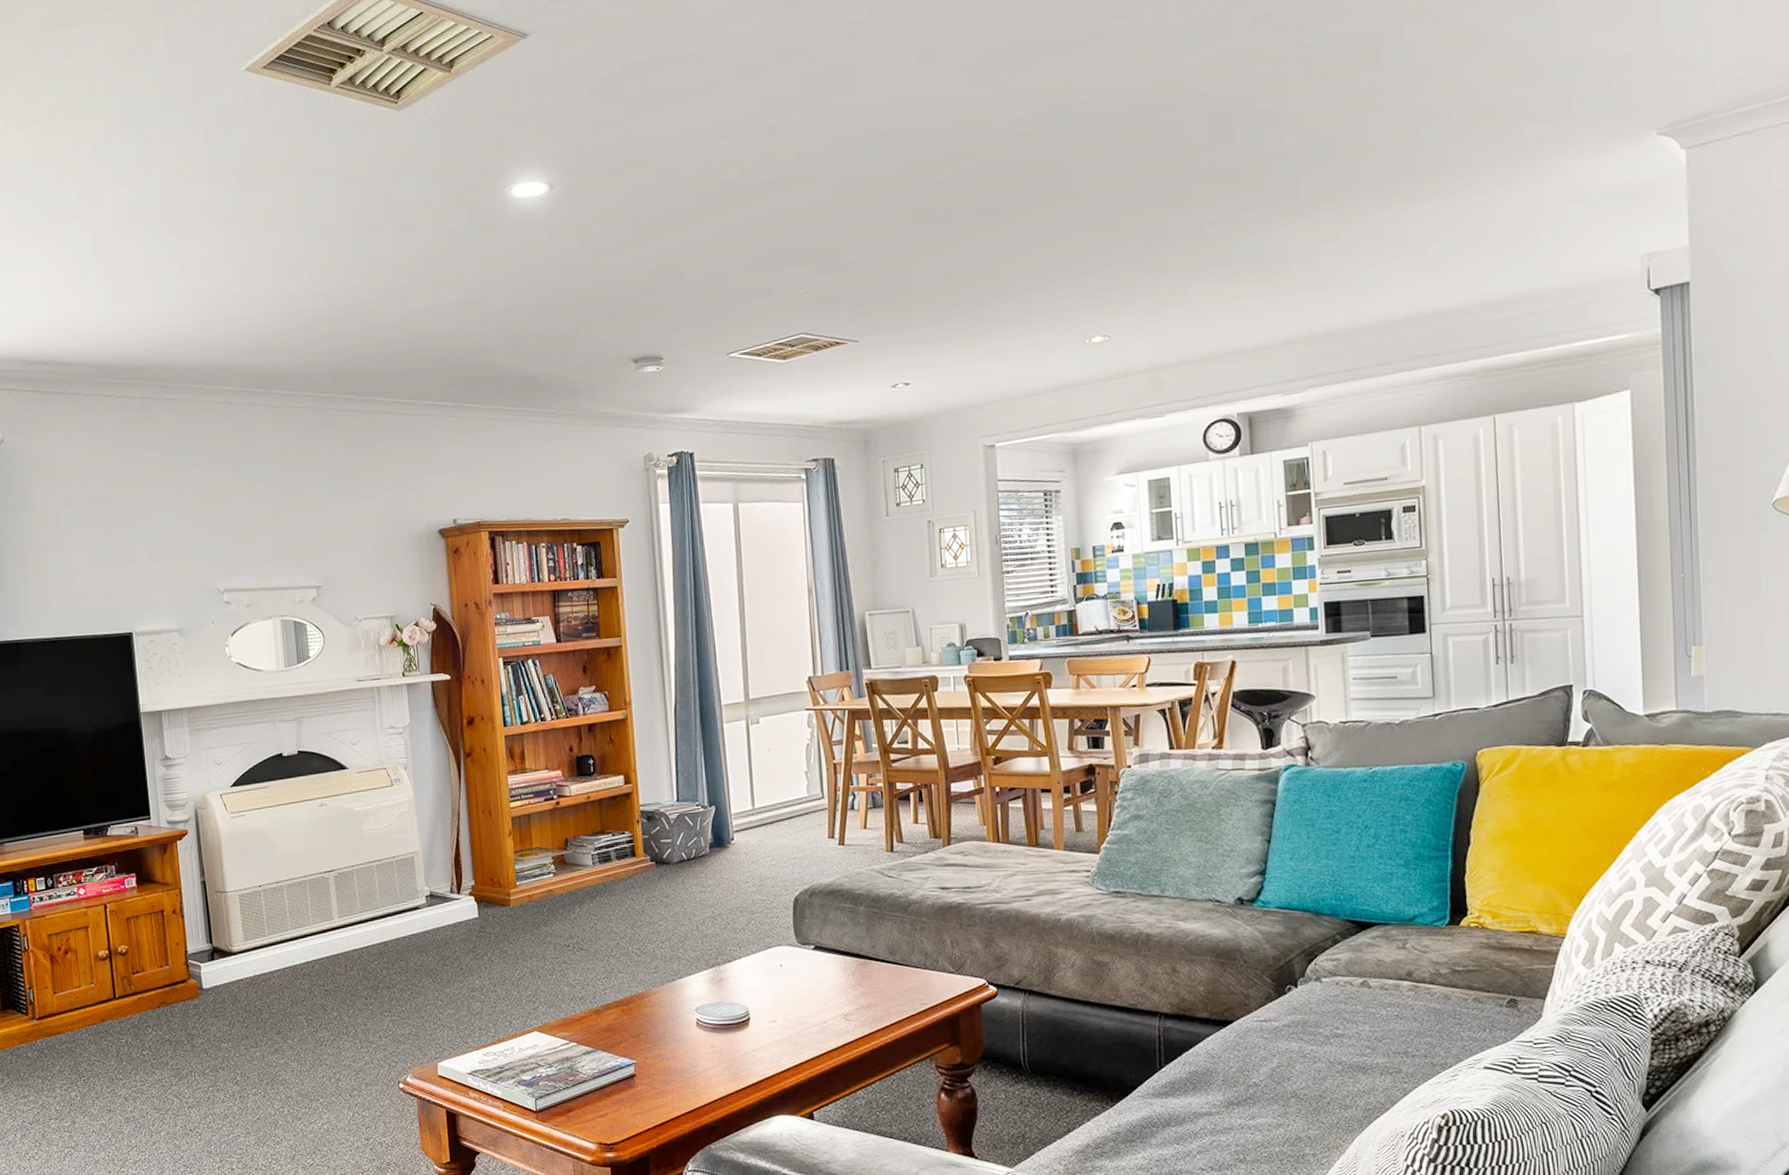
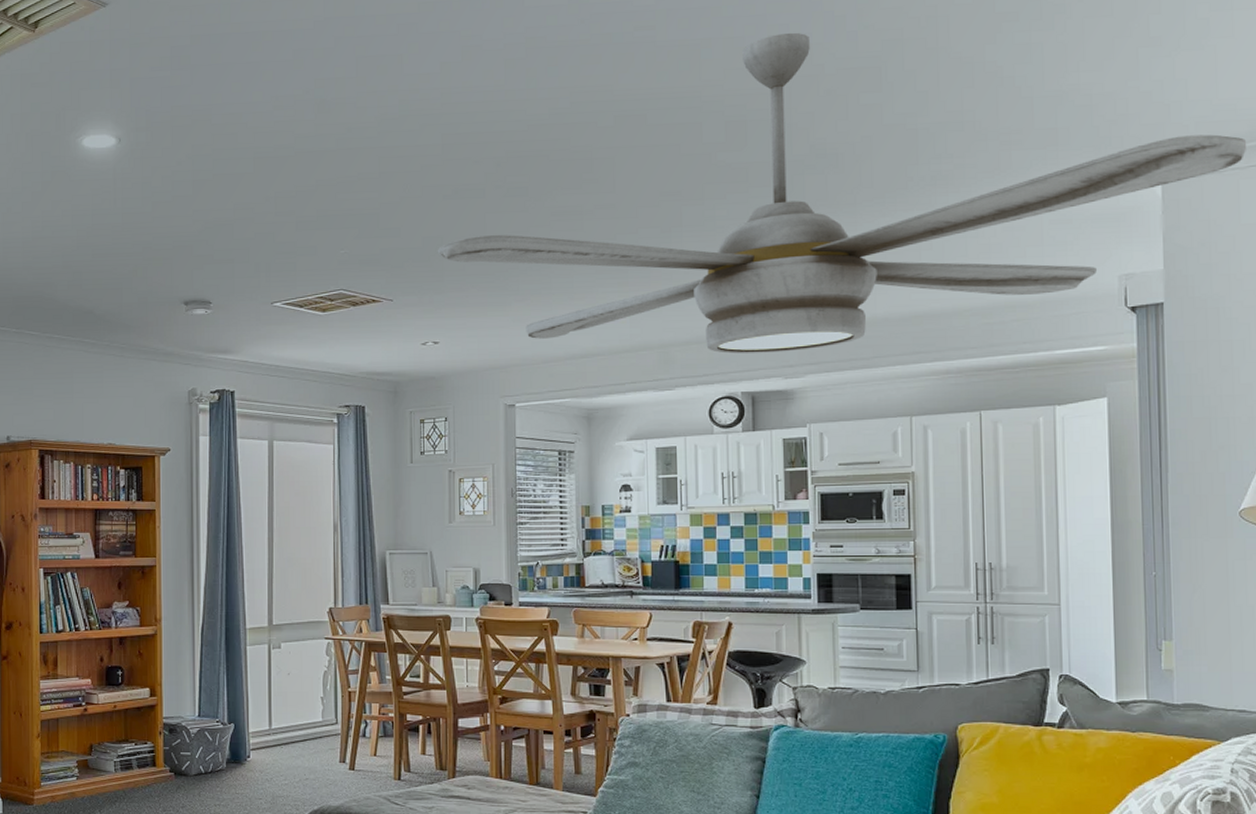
ceiling fan: none [904,10,1778,373] -> present [438,32,1246,354]

